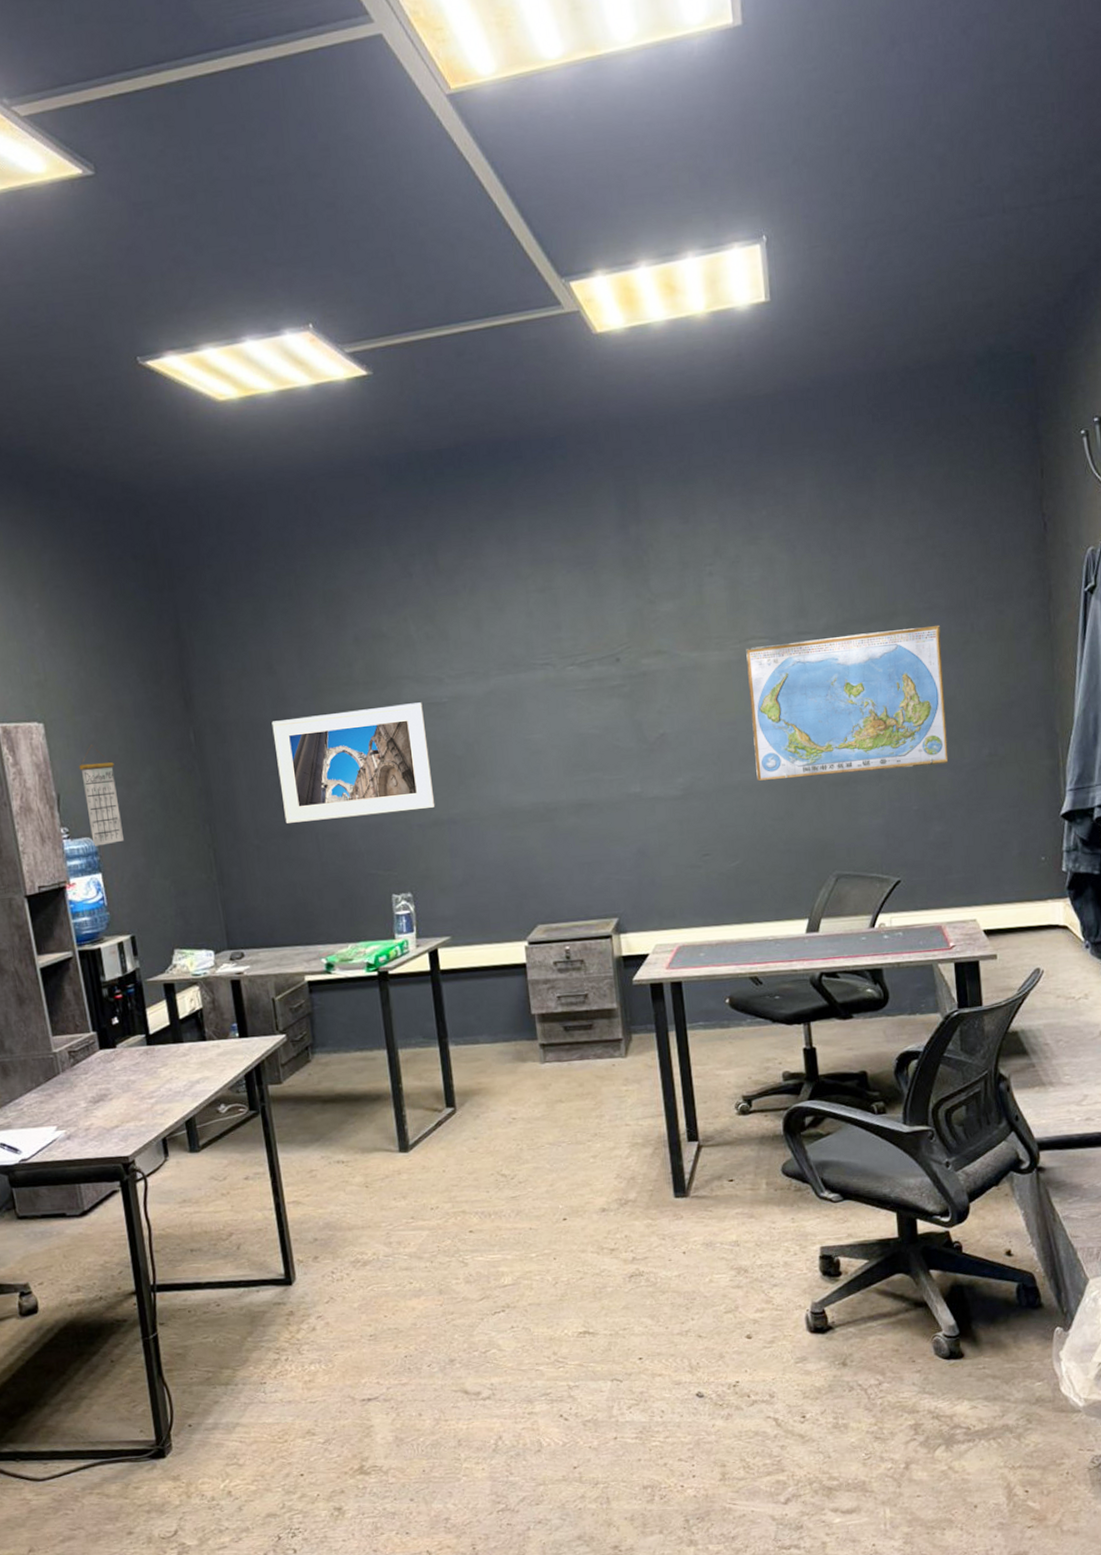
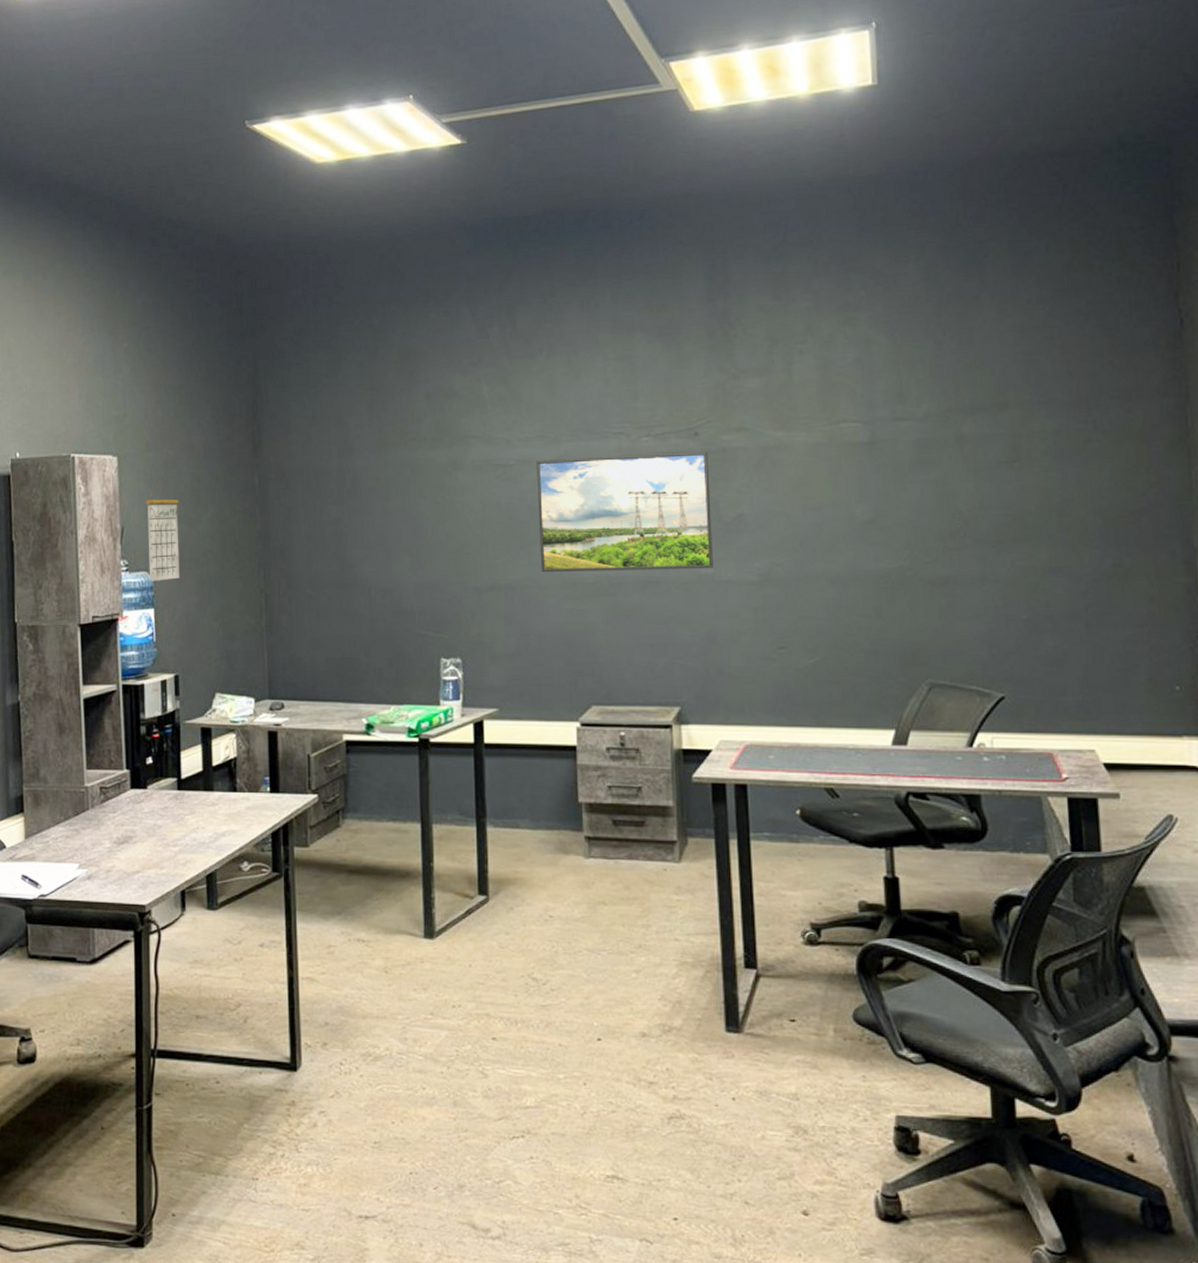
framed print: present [271,702,436,823] -> none [336,463,494,575]
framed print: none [468,676,641,804] -> present [537,451,713,572]
world map: present [746,625,949,781] -> none [836,420,1065,573]

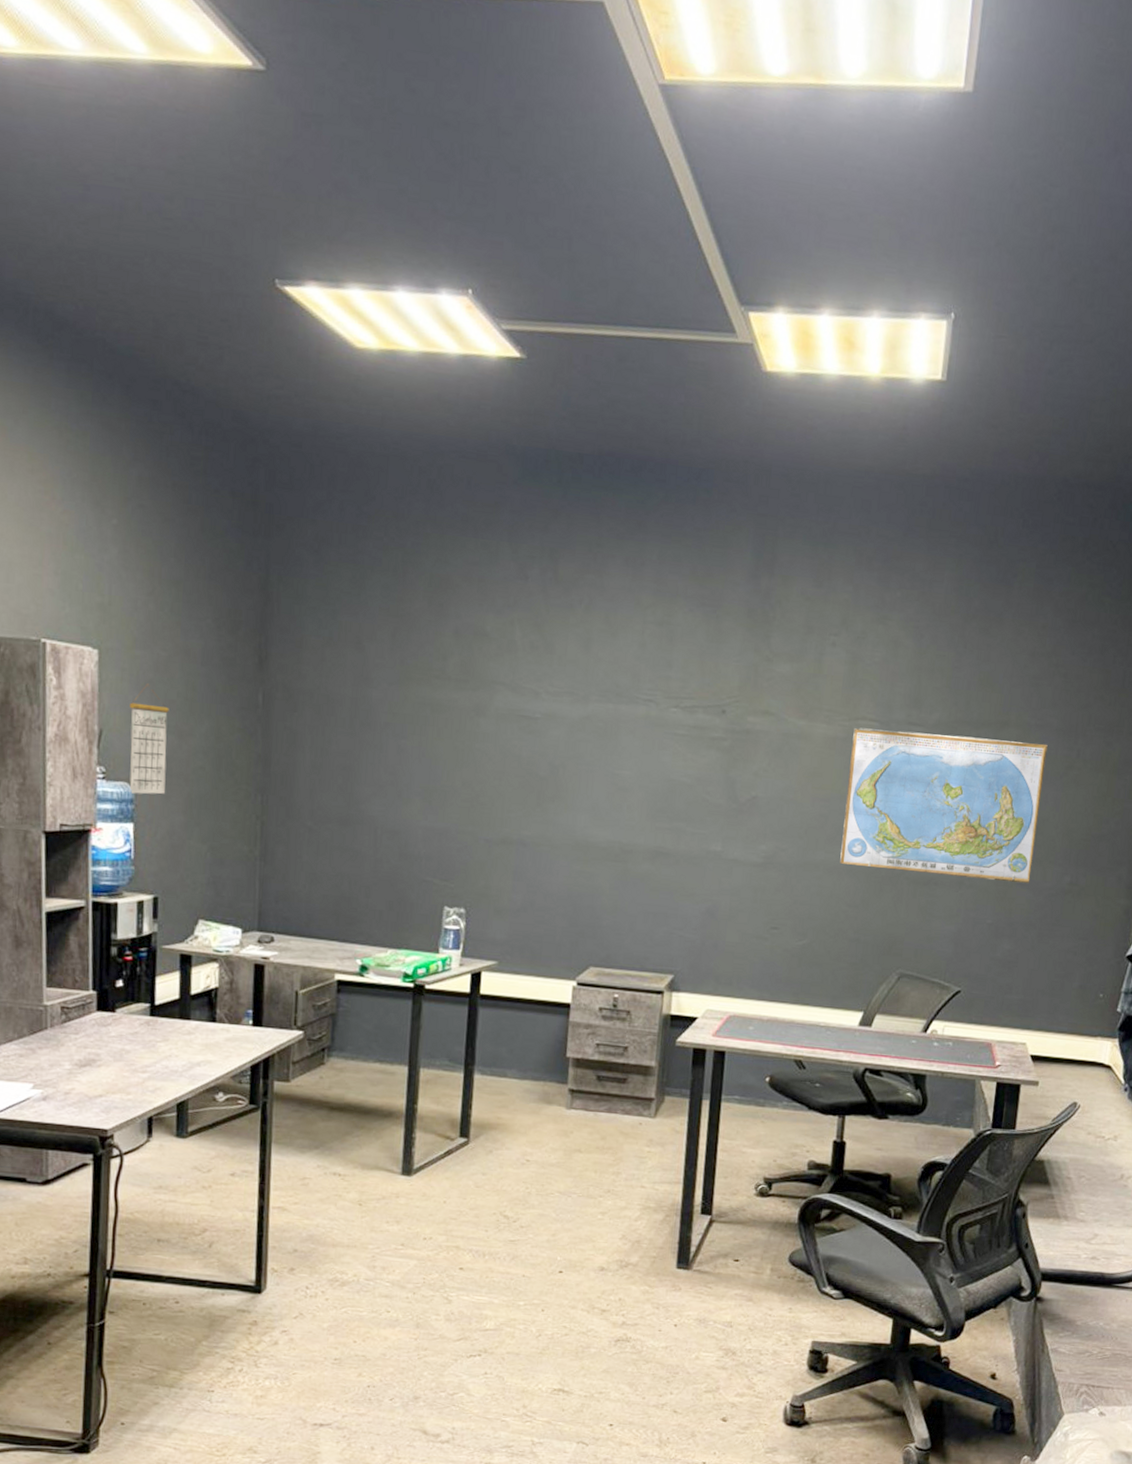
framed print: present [537,451,713,572] -> none [555,717,732,847]
world map: none [836,420,1065,573] -> present [840,727,1048,884]

